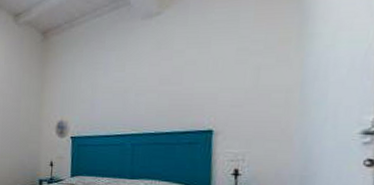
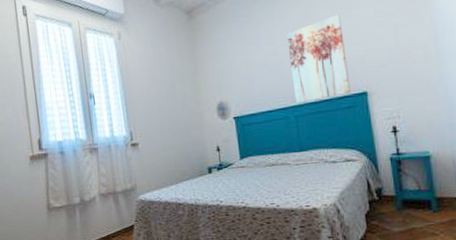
wall art: none [134,47,198,133] -> present [287,13,351,104]

